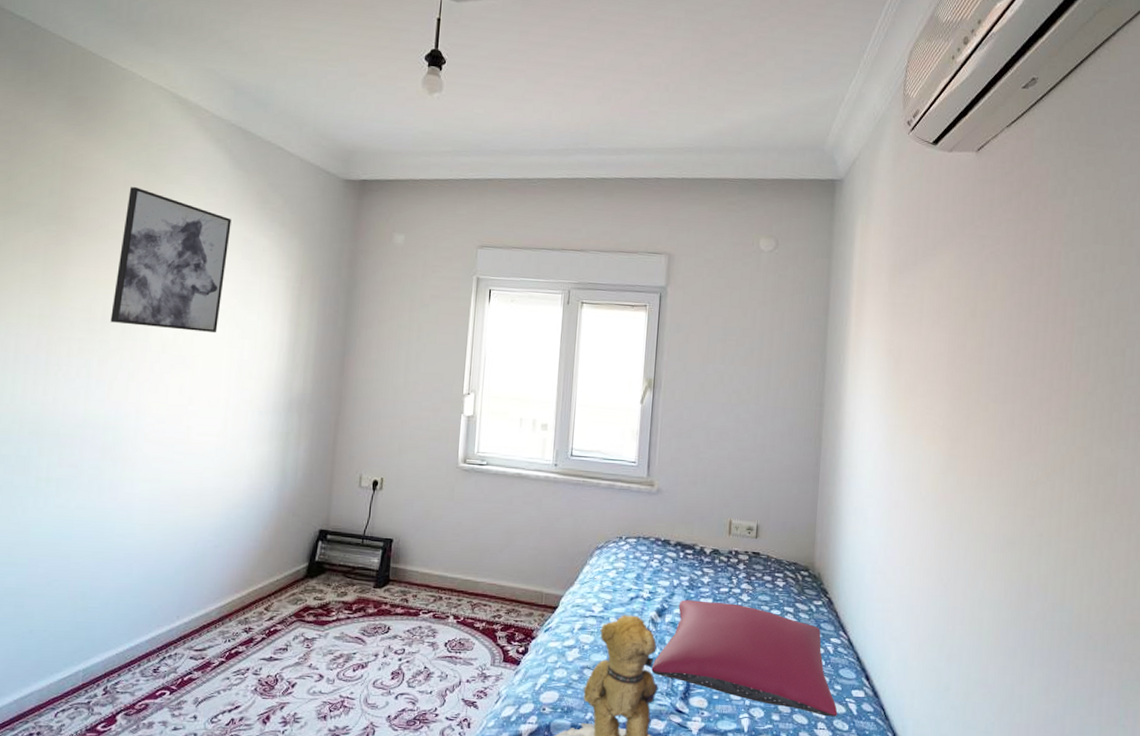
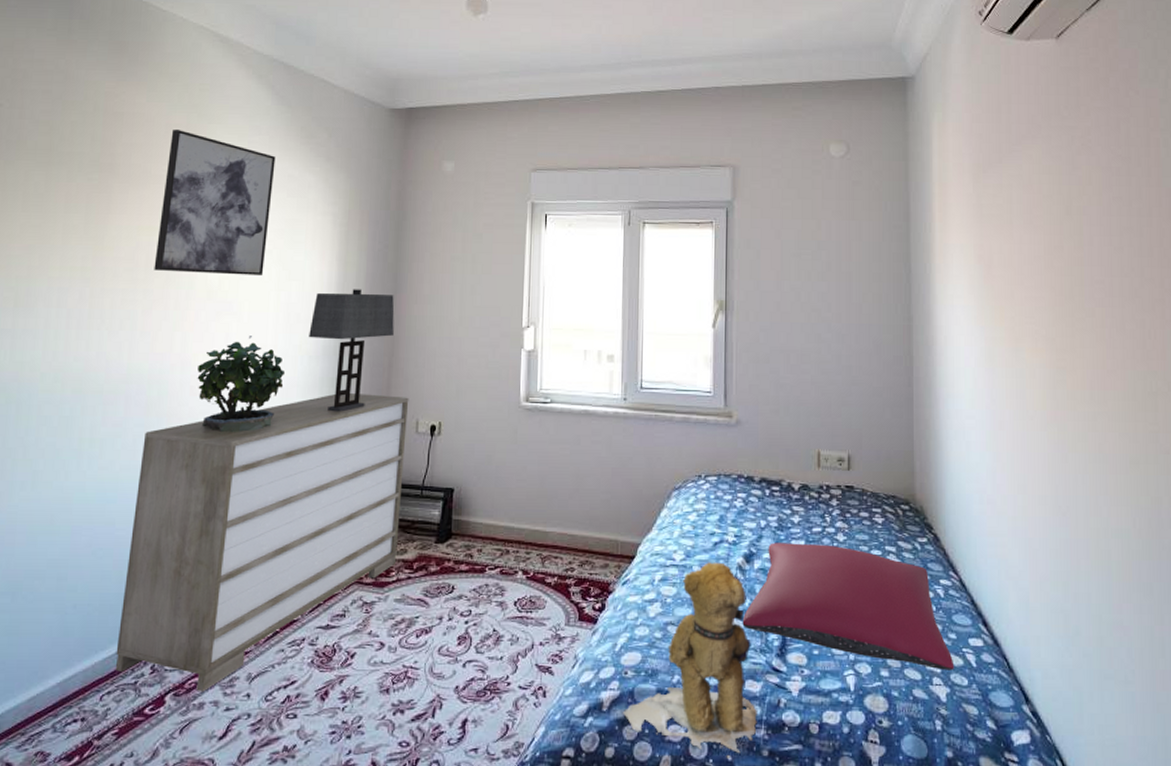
dresser: none [70,447,354,713] -> present [116,393,409,692]
potted plant: none [151,389,237,479] -> present [197,336,286,433]
table lamp: none [260,350,343,465] -> present [309,289,395,412]

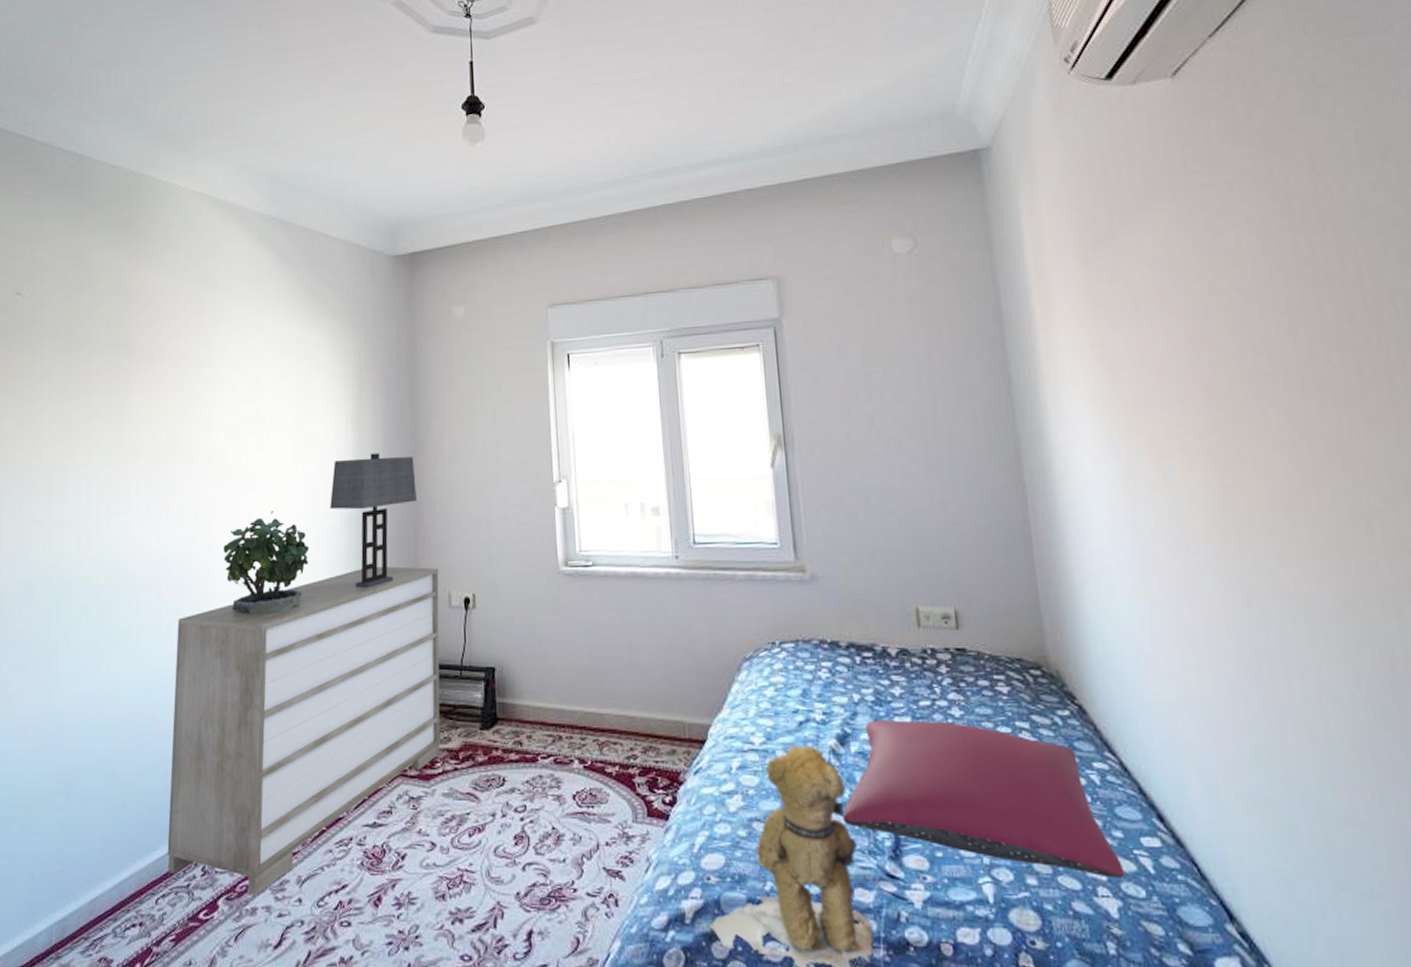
wall art: present [154,130,276,275] -> none [174,301,282,450]

